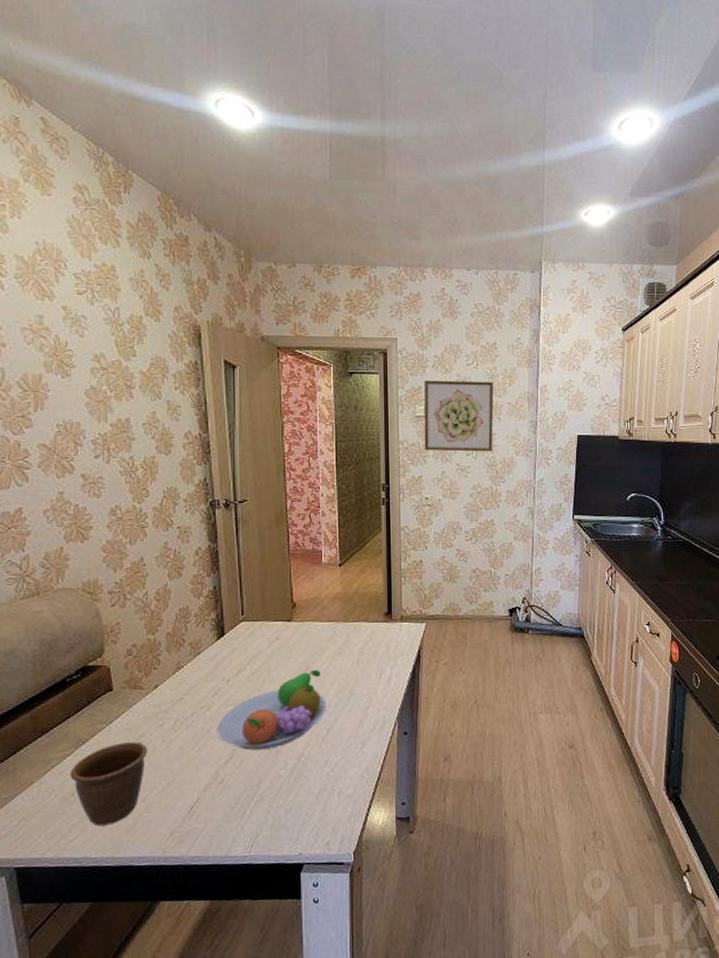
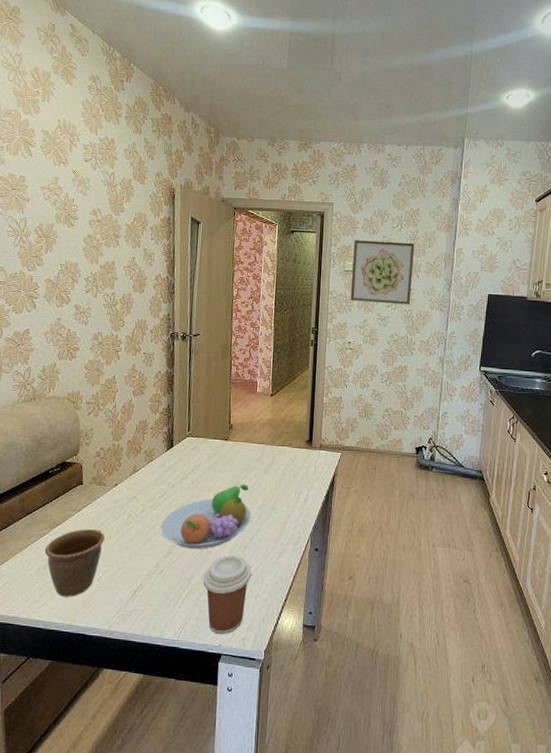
coffee cup: none [274,750,332,842] -> present [202,554,252,634]

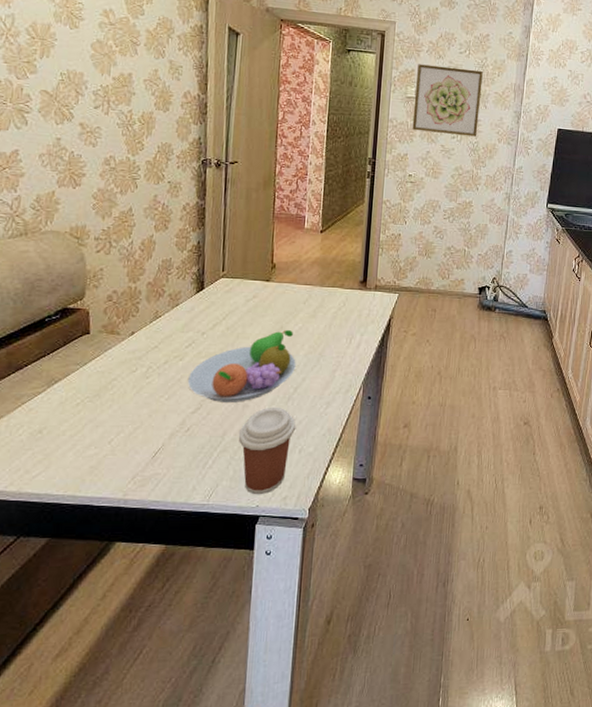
mug: present [44,529,105,597] -> none [39,385,118,464]

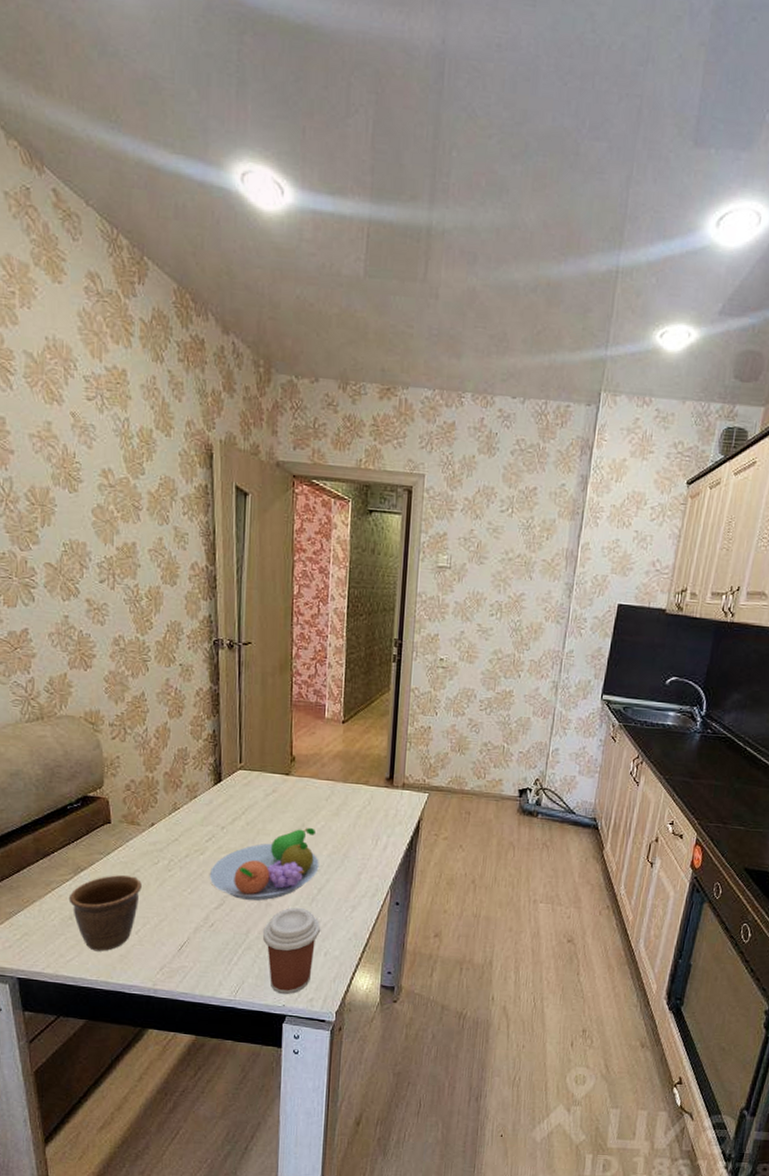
mug: none [39,385,118,464] -> present [68,875,142,952]
wall art: present [412,64,483,137] -> none [444,526,529,614]

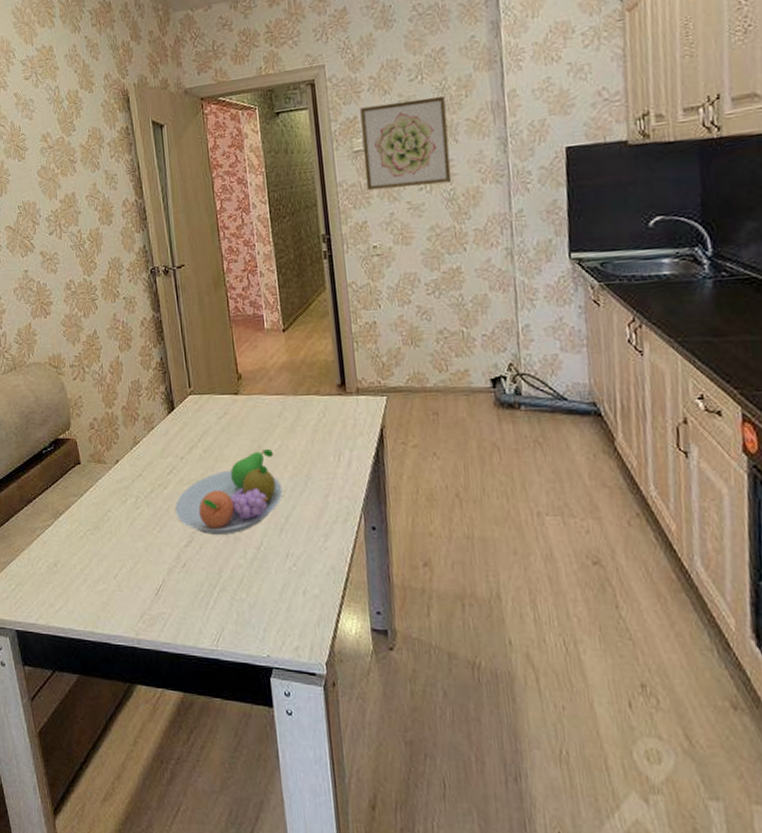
mug: present [68,875,142,952] -> none [51,517,114,599]
coffee cup: present [262,907,320,994] -> none [234,539,294,642]
wall art: none [444,526,529,614] -> present [360,96,452,191]

